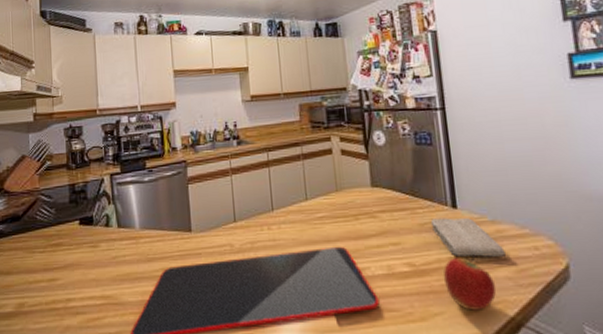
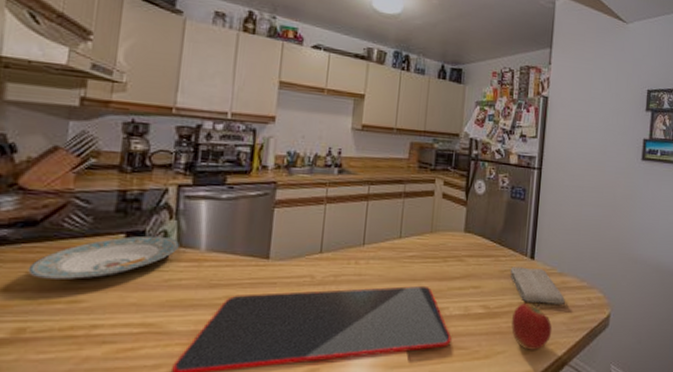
plate: none [19,219,119,262] -> present [28,235,179,279]

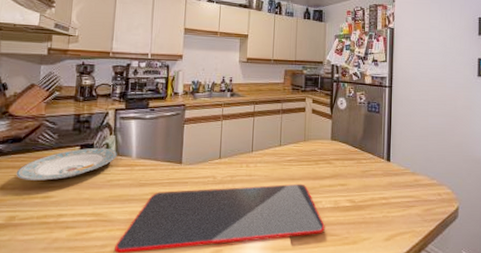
washcloth: present [510,266,565,304] -> none [370,168,418,199]
apple: present [512,301,552,350] -> none [374,196,409,237]

